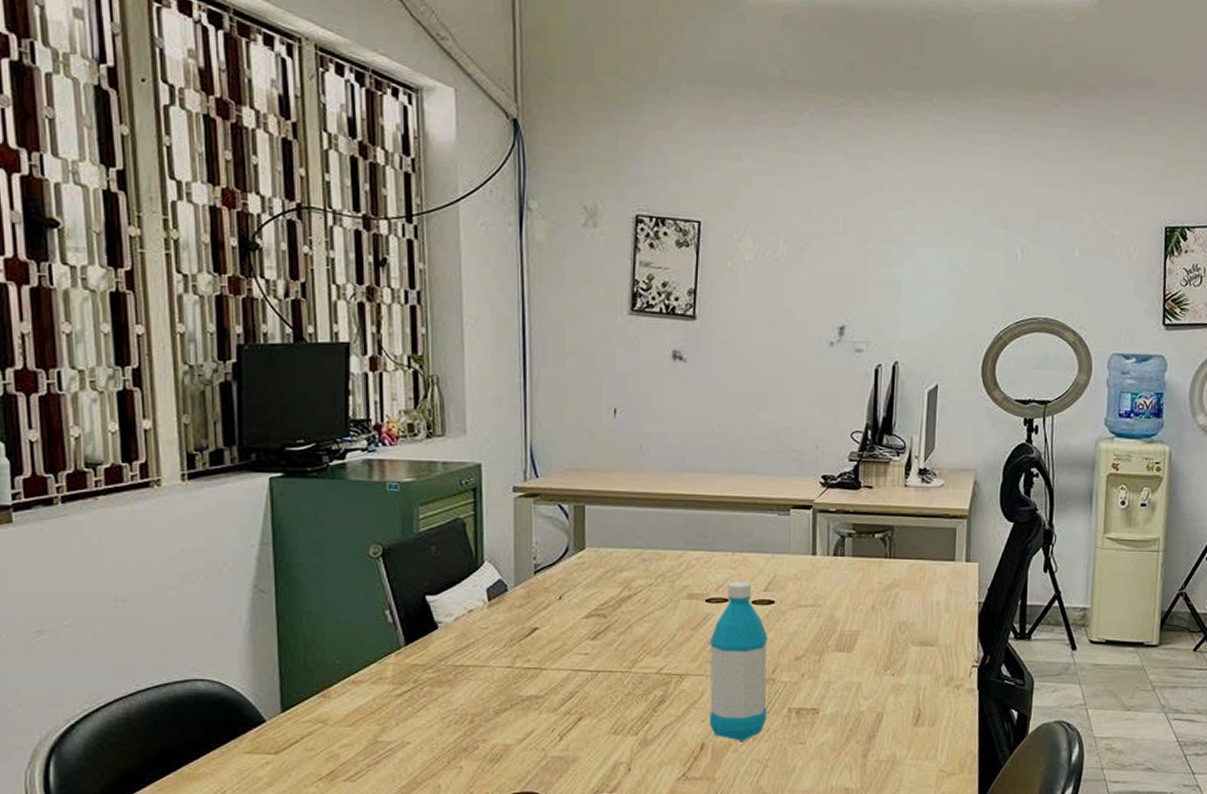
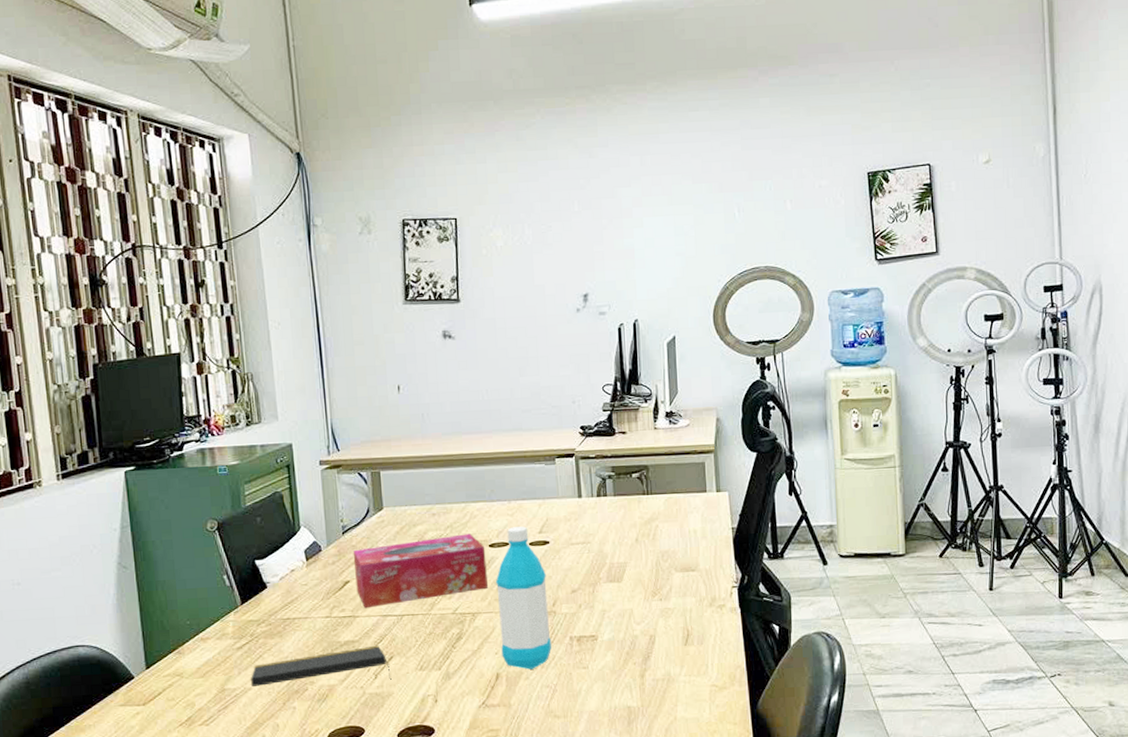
notepad: none [411,703,579,743] -> present [251,645,392,687]
tissue box: none [545,585,701,661] -> present [353,534,488,609]

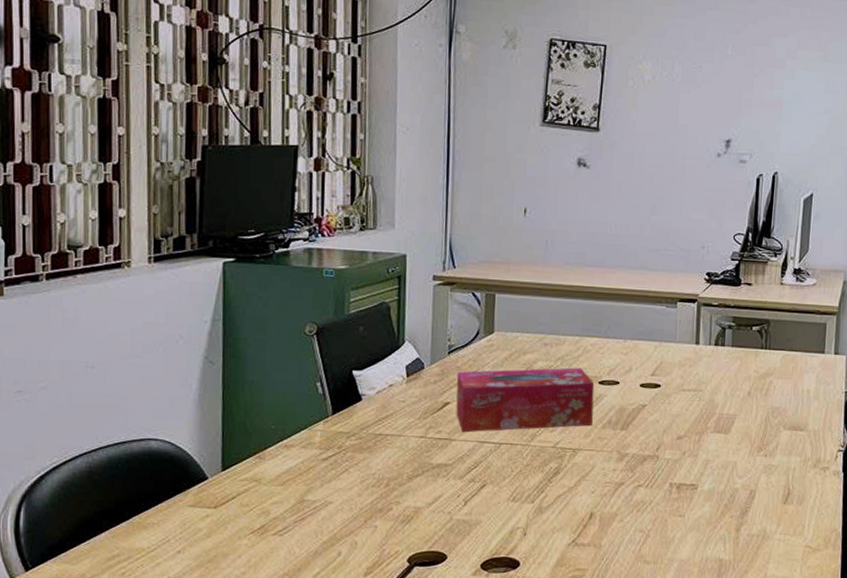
notepad: present [251,645,392,687] -> none [333,471,481,508]
water bottle: present [496,526,552,670] -> none [598,366,653,512]

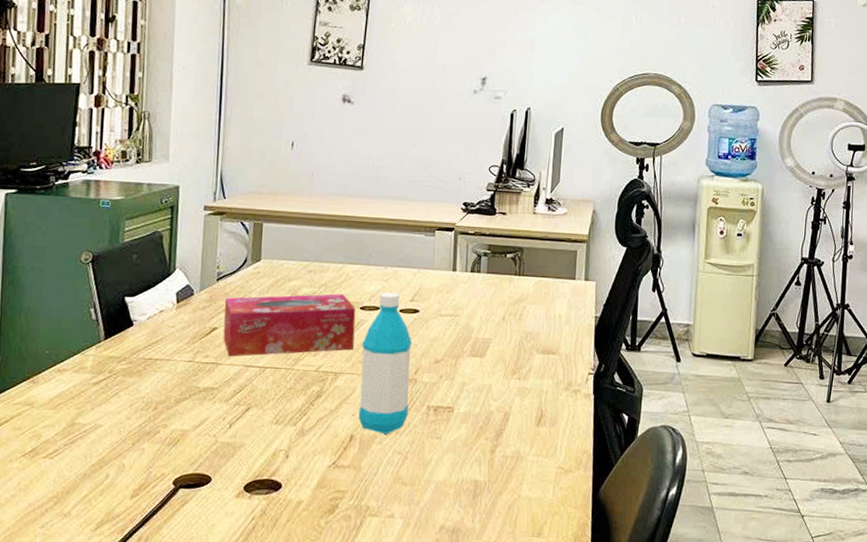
water bottle: none [598,366,653,512] -> present [358,292,412,434]

